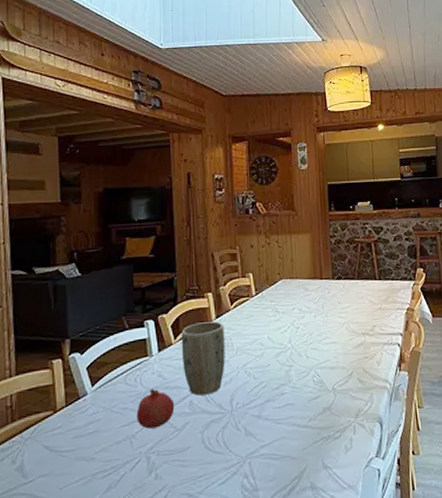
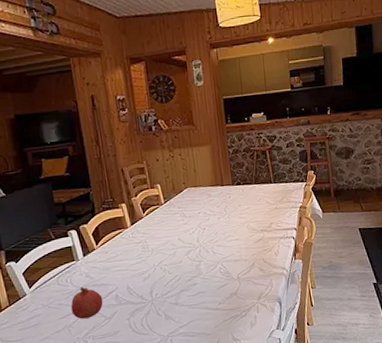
plant pot: present [181,321,225,396] -> none [101,228,143,290]

